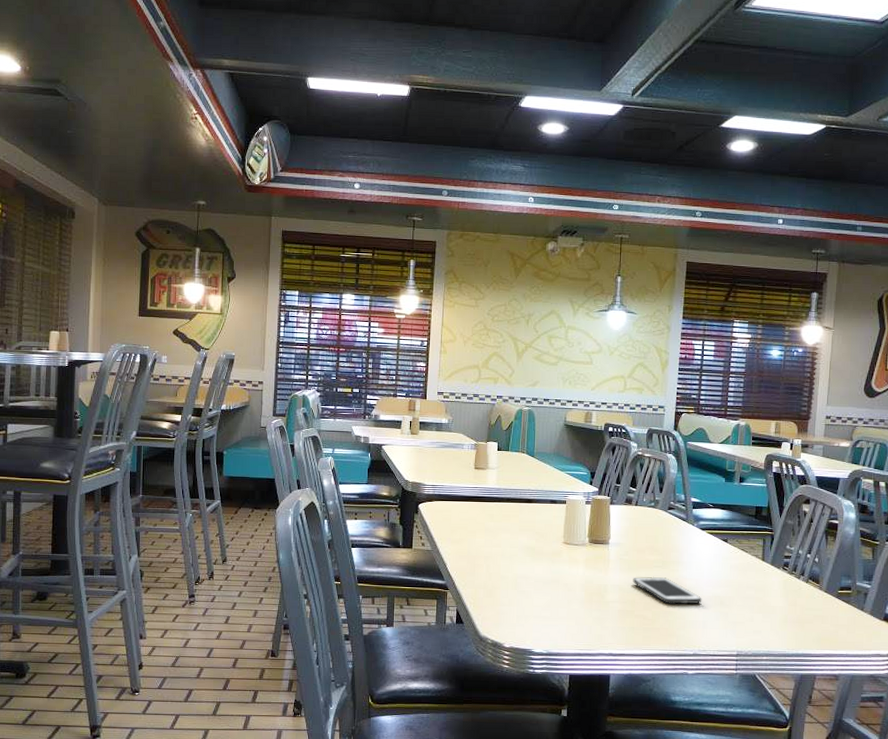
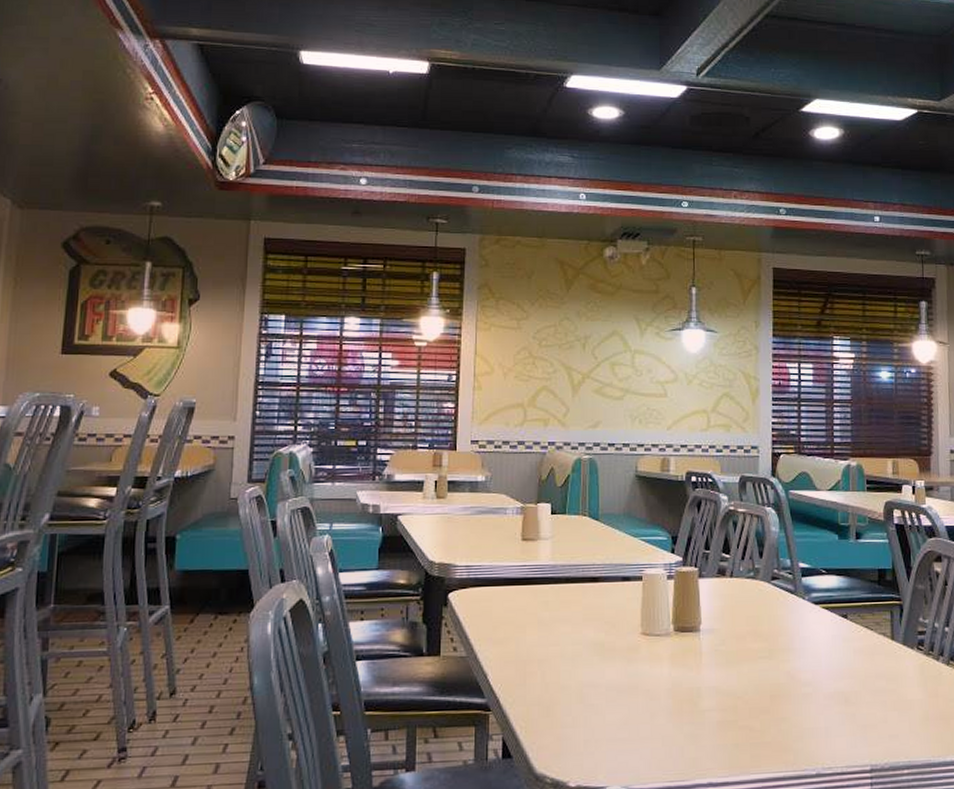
cell phone: present [633,576,702,605] -> none [733,671,822,709]

